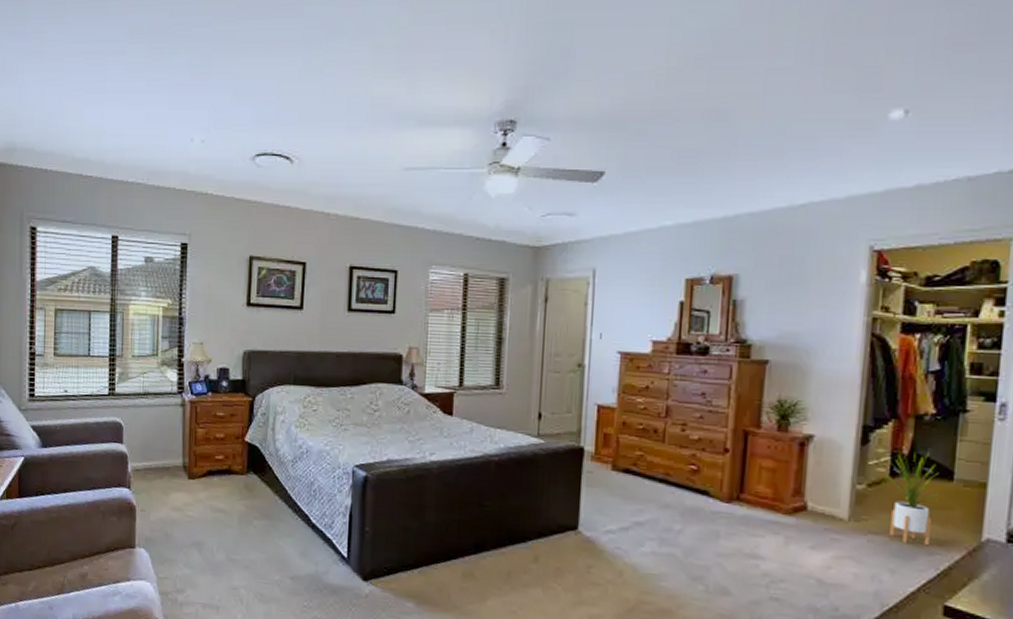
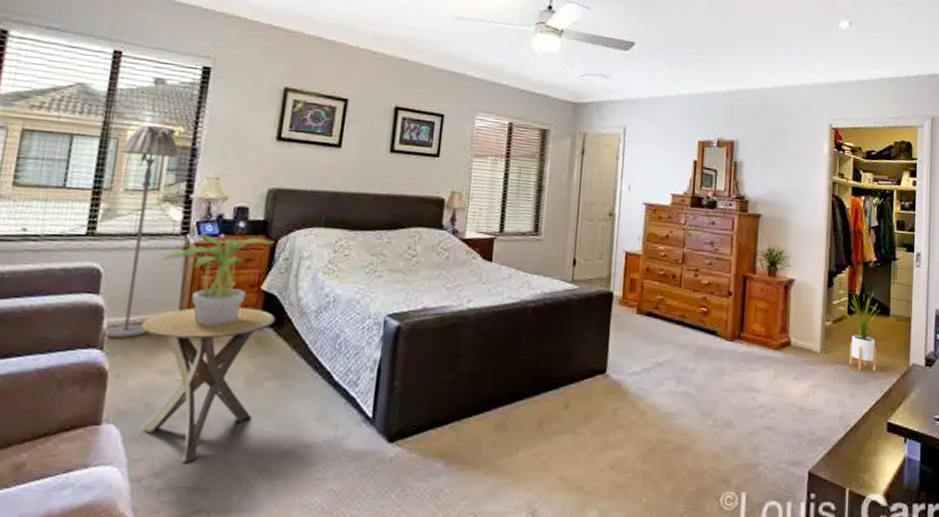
floor lamp: none [126,298,170,480] -> present [100,123,180,339]
side table: none [155,456,258,584] -> present [140,307,275,462]
potted plant: none [165,393,251,471] -> present [161,234,273,326]

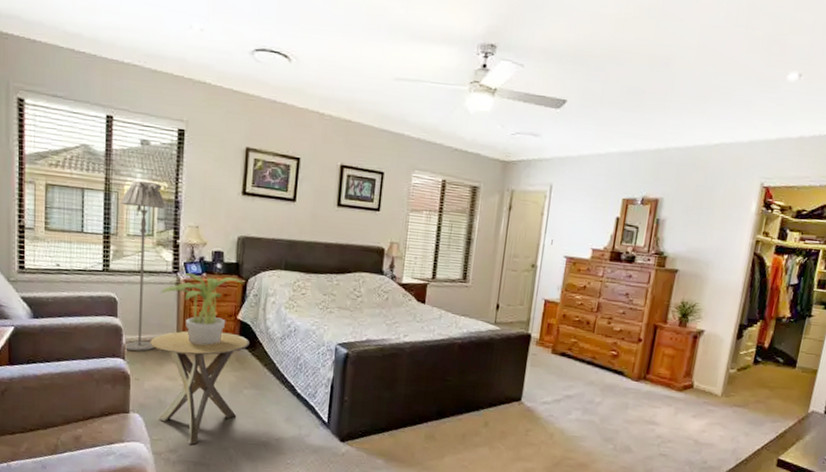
house plant: present [843,291,881,372] -> none [748,343,787,416]

